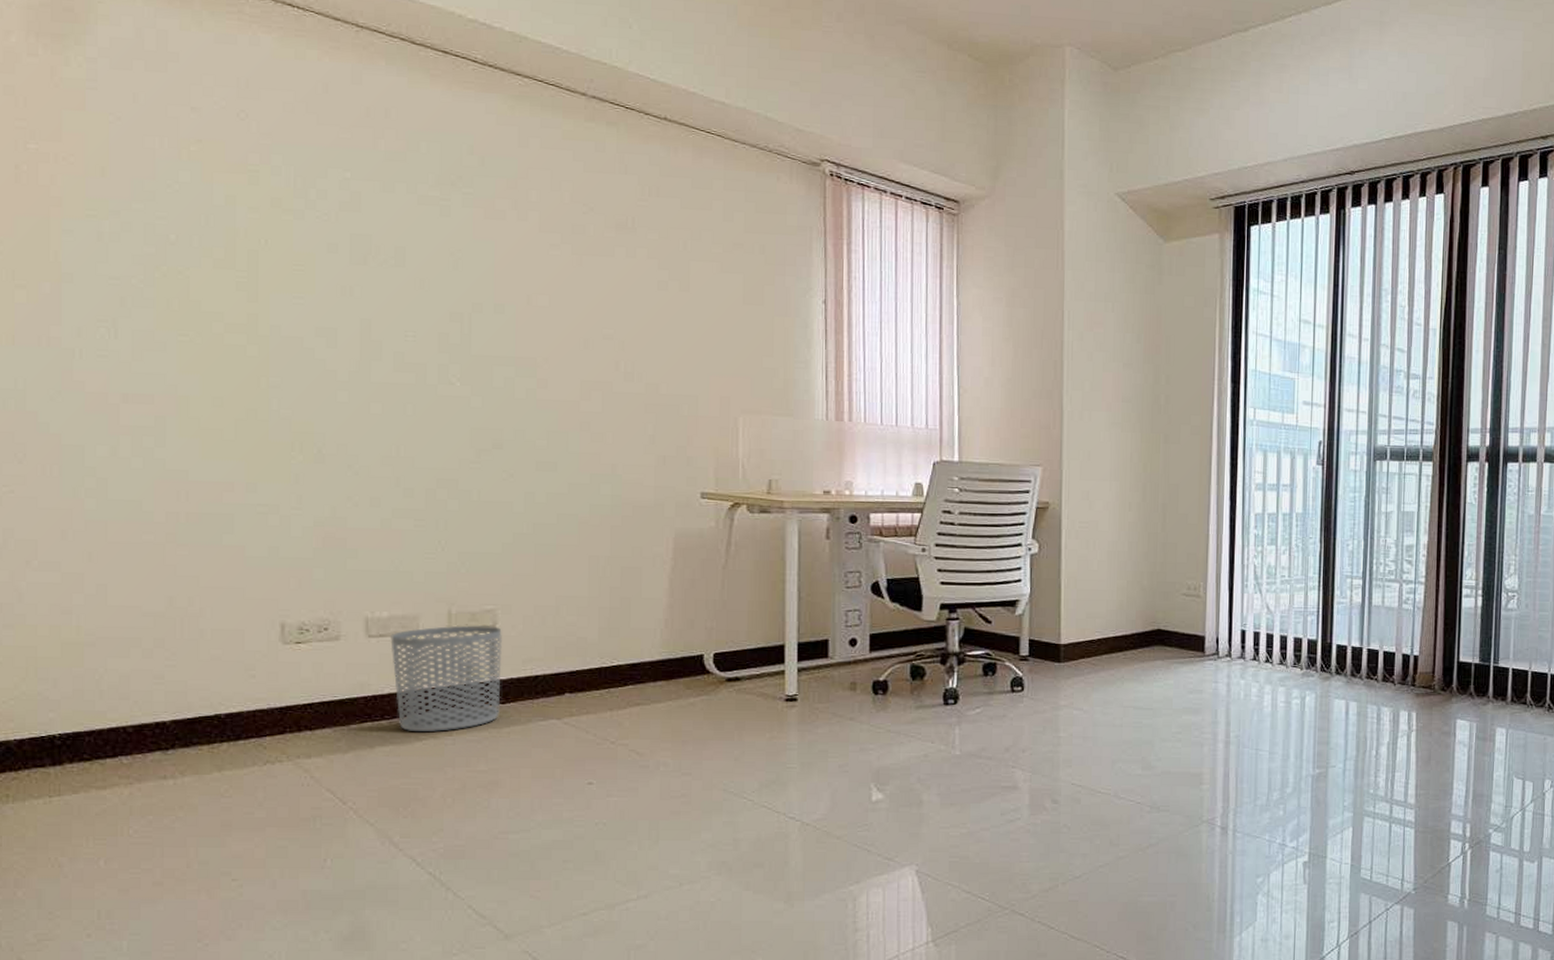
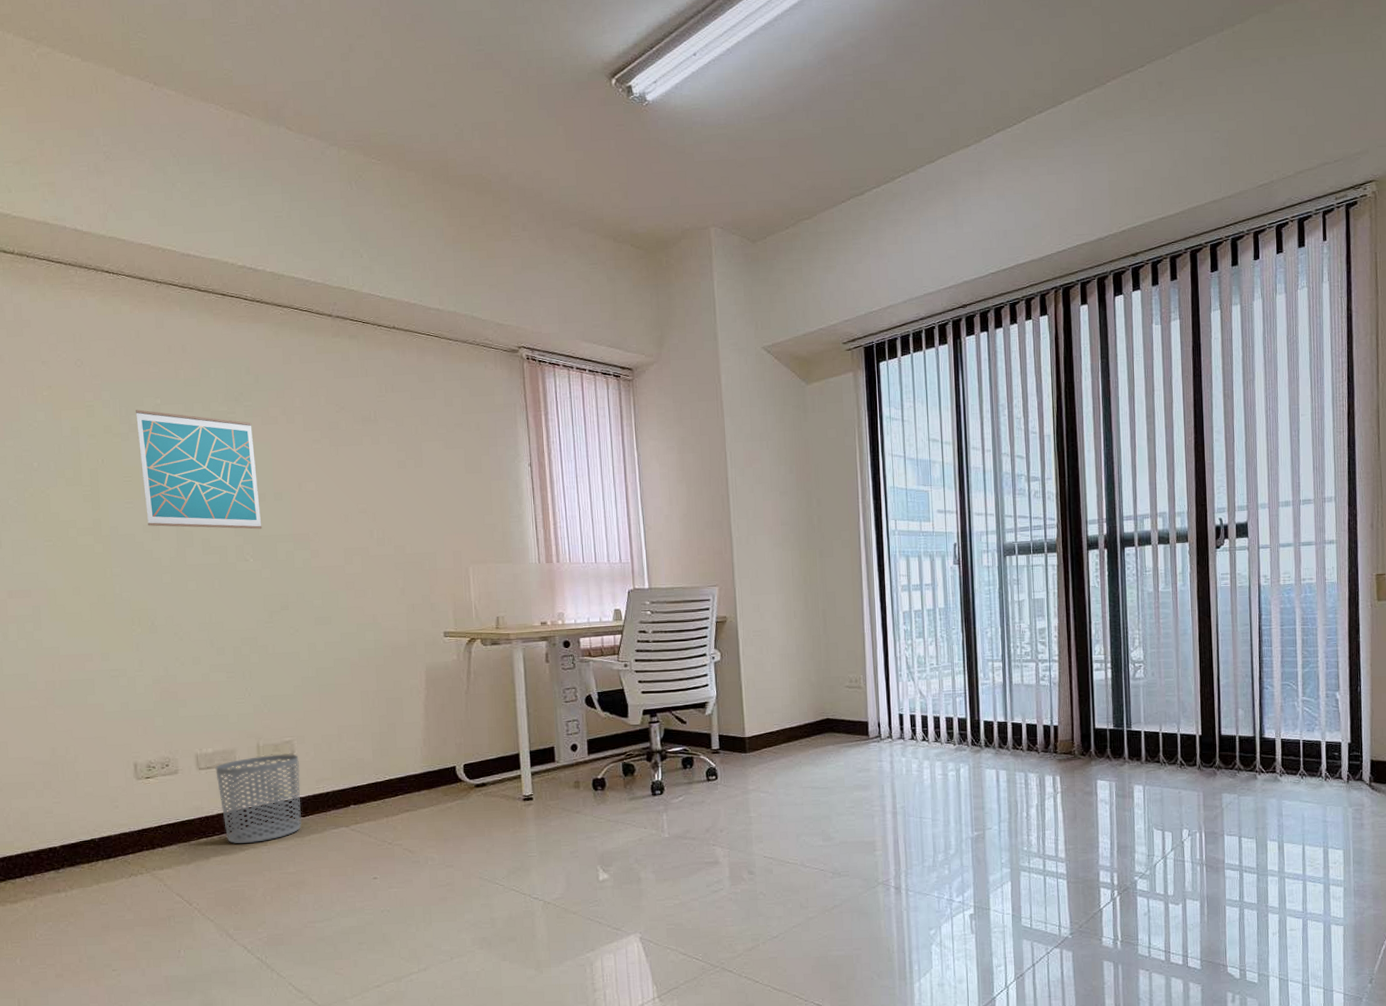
wall art: none [316,182,475,347] -> present [136,409,262,529]

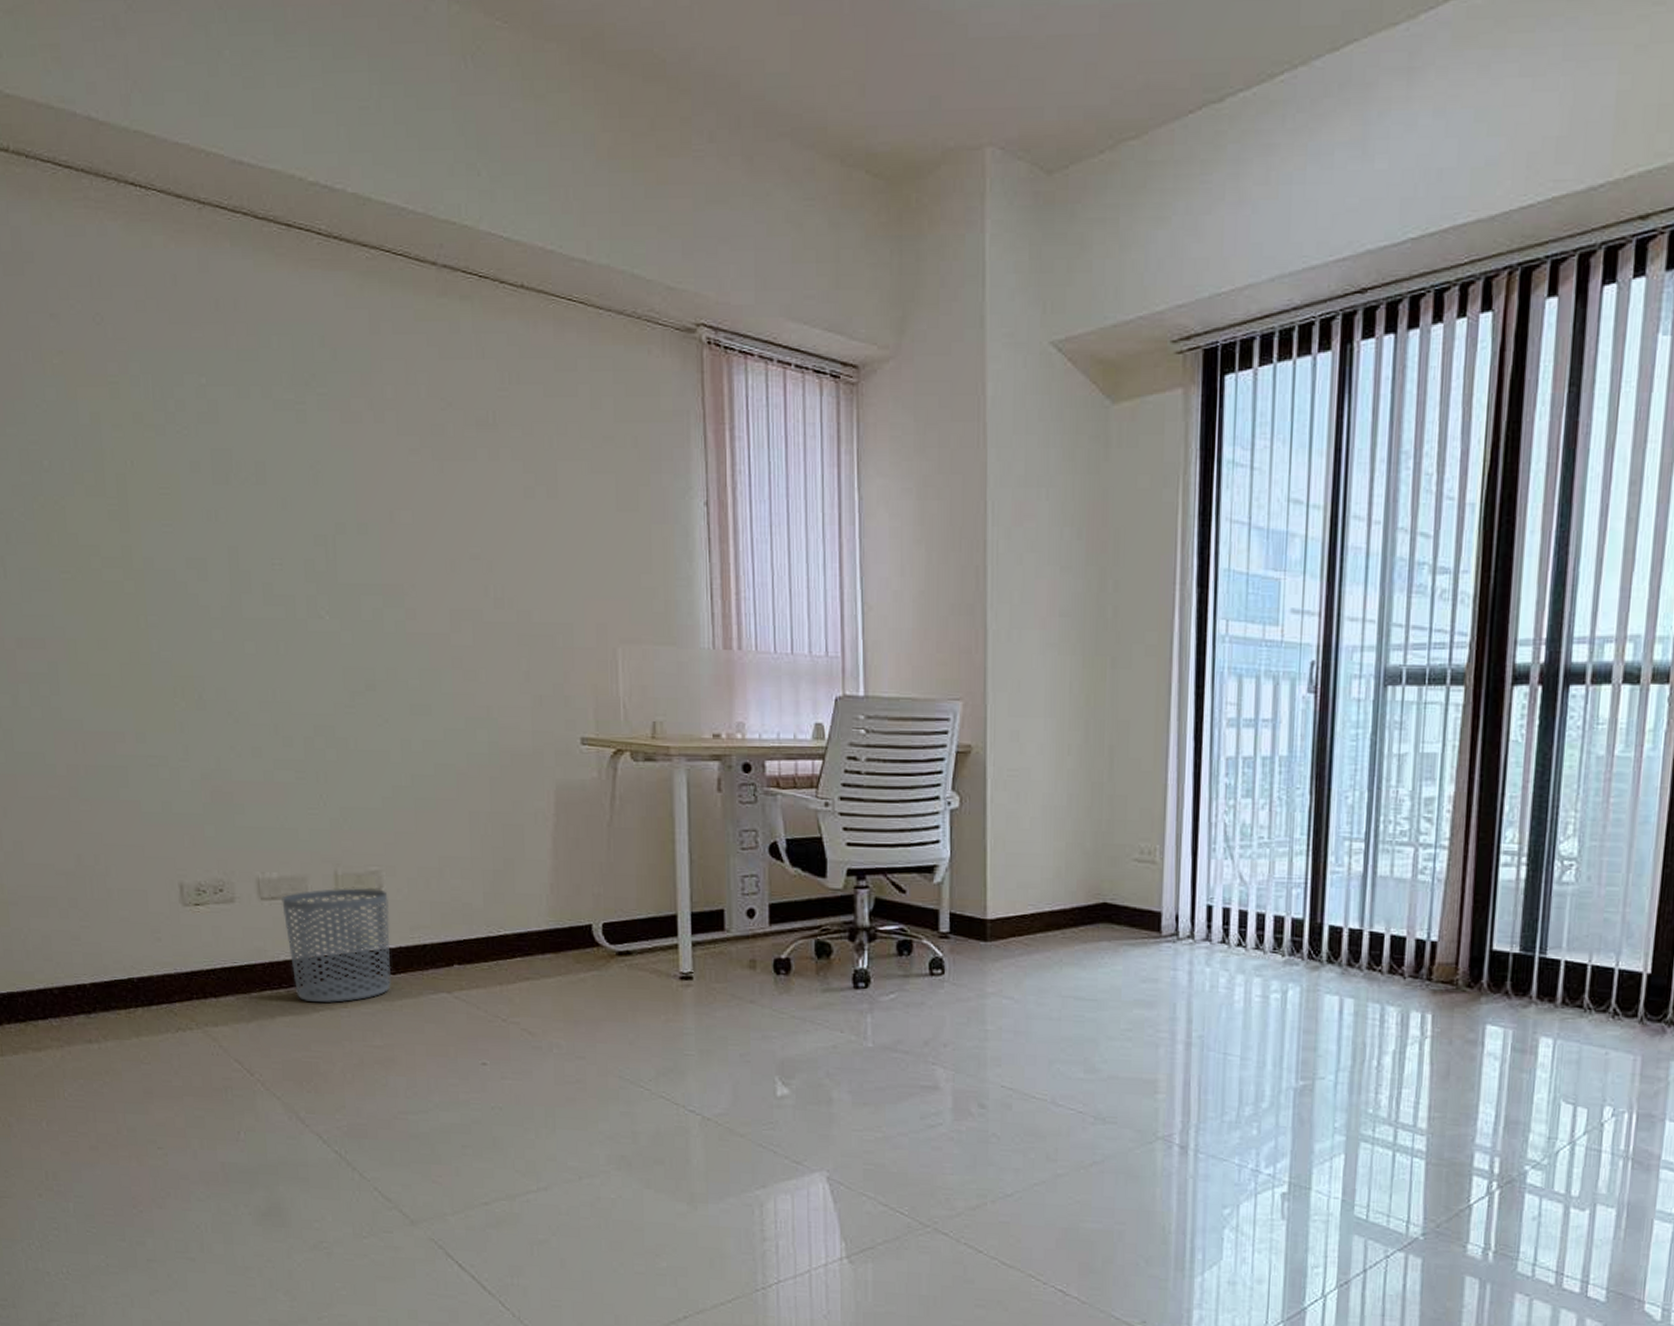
wall art: present [136,409,262,529] -> none [174,391,341,574]

